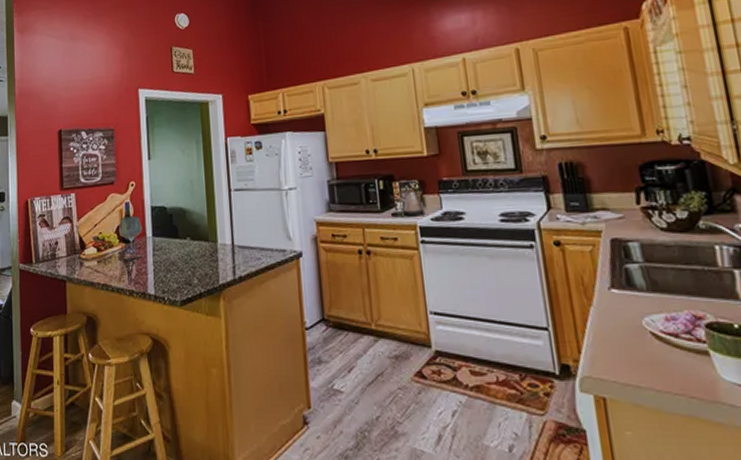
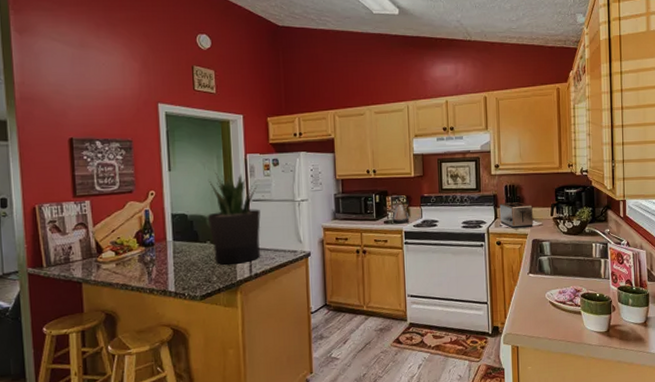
wine glass: present [118,216,142,260] -> none [137,223,163,262]
planter: none [187,159,245,266] -> present [207,172,261,266]
toaster: none [553,184,609,223] -> present [499,201,533,229]

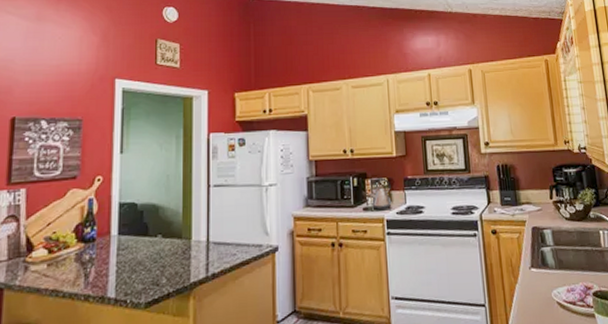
planter: present [207,172,261,266] -> none [160,154,222,264]
toaster: present [499,201,533,229] -> none [492,183,532,215]

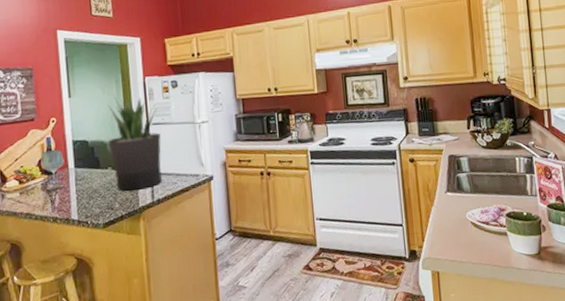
wine glass: none [77,213,107,262] -> present [40,150,65,191]
planter: none [160,154,222,264] -> present [107,97,162,192]

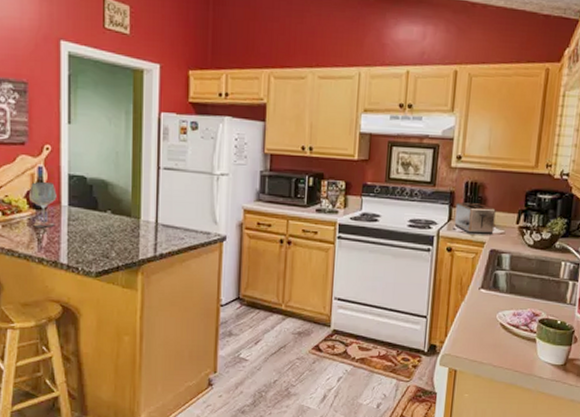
planter: present [107,97,162,192] -> none [109,131,172,242]
kettle: present [293,113,316,143] -> none [324,180,348,215]
toaster: none [410,115,449,145] -> present [454,202,496,235]

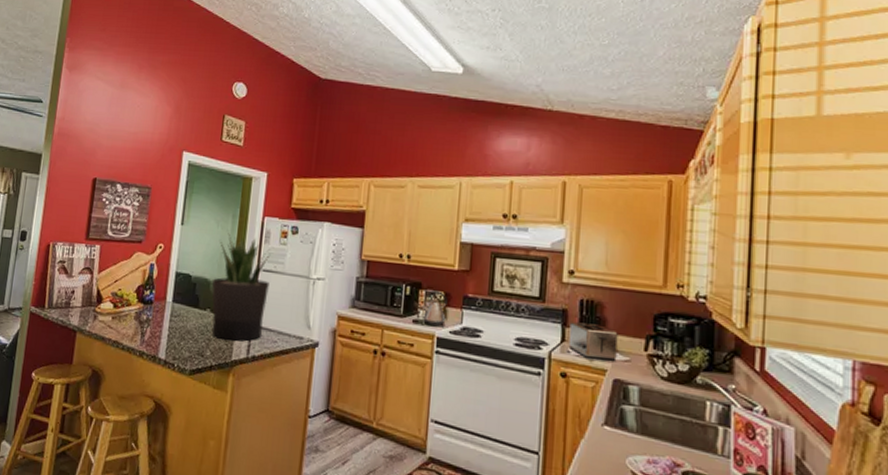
wine glass: present [28,182,57,228] -> none [138,278,164,322]
planter: none [109,131,172,242] -> present [211,233,271,342]
kettle: none [324,180,348,215] -> present [421,290,448,327]

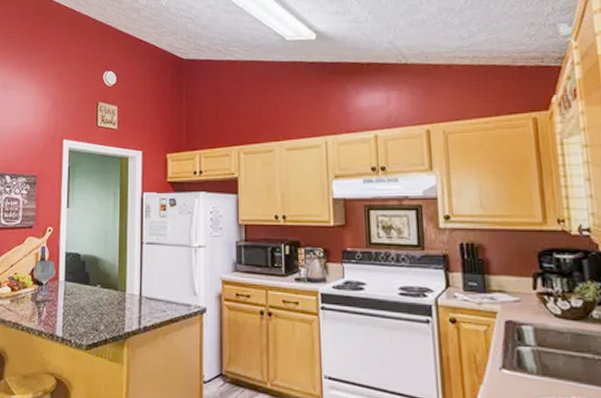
wine glass: none [138,278,164,322] -> present [32,260,56,302]
planter: present [211,233,271,342] -> none [99,211,154,314]
toaster: present [568,322,618,362] -> none [452,265,506,304]

